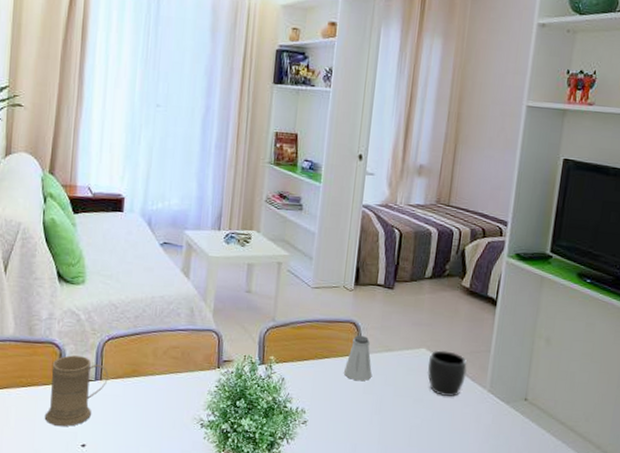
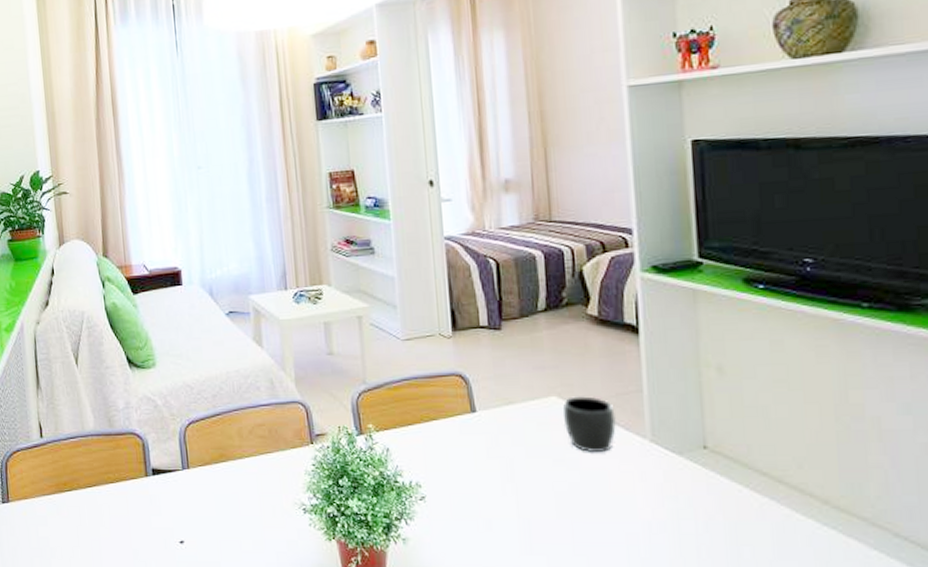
mug: present [44,355,109,426] -> none [136,445,196,522]
saltshaker: present [343,336,372,382] -> none [458,389,495,444]

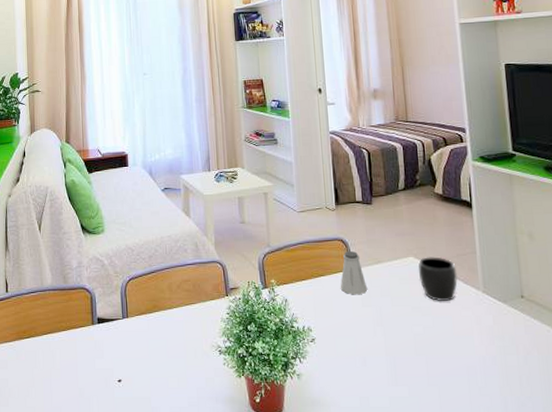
saltshaker: none [458,389,495,444] -> present [340,251,368,295]

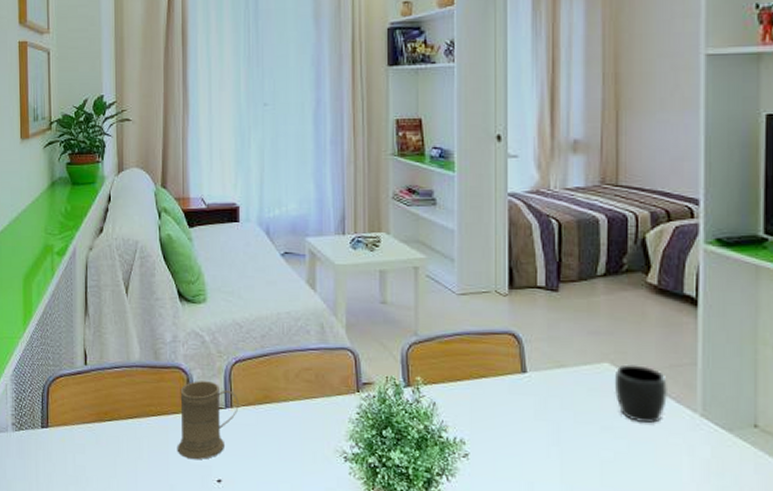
mug: none [84,297,133,364] -> present [177,381,239,459]
saltshaker: present [340,251,368,295] -> none [506,349,544,405]

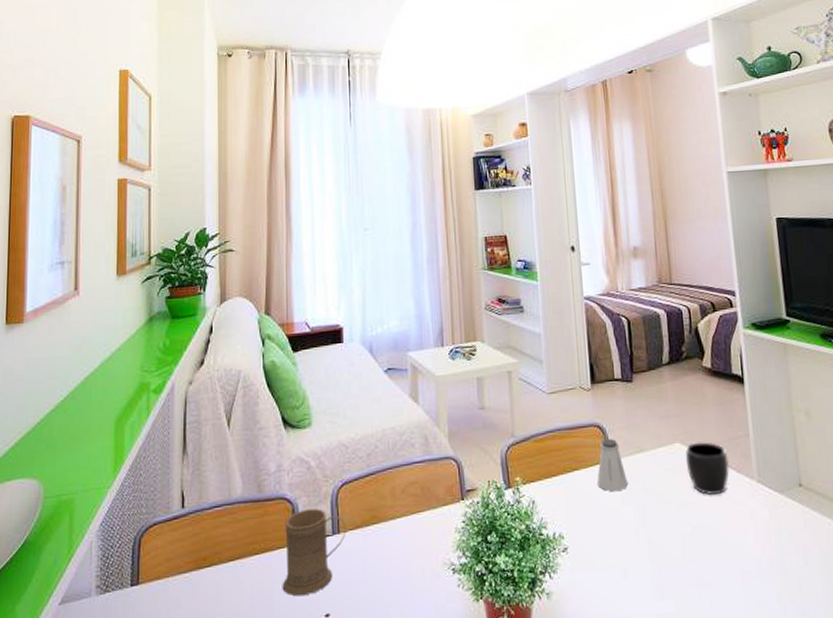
saltshaker: none [506,349,544,405] -> present [596,439,629,492]

